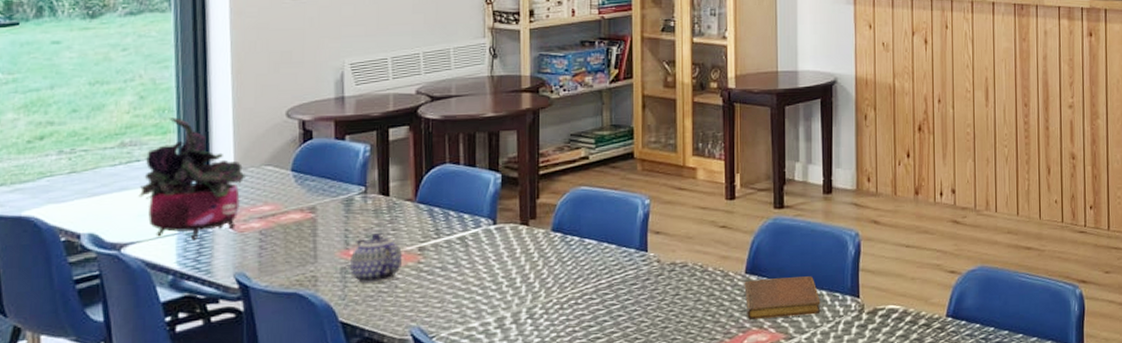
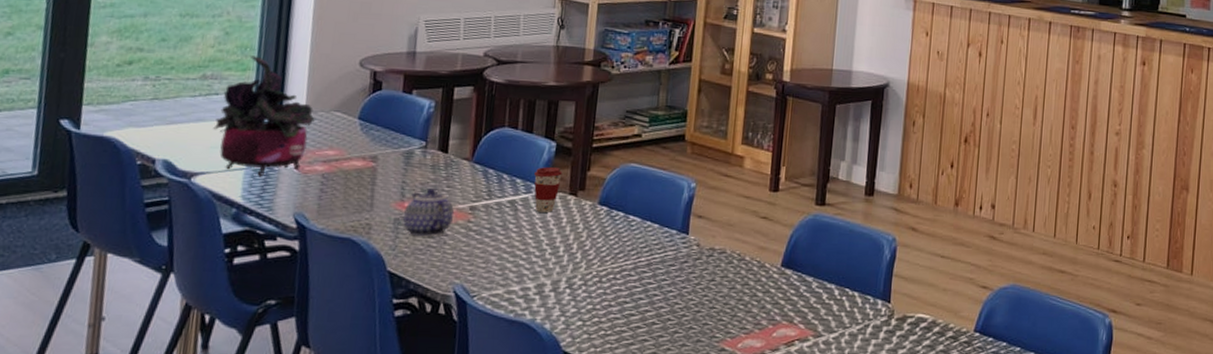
coffee cup: none [482,199,511,245] -> present [534,167,563,212]
notebook: present [744,276,821,319] -> none [778,273,852,315]

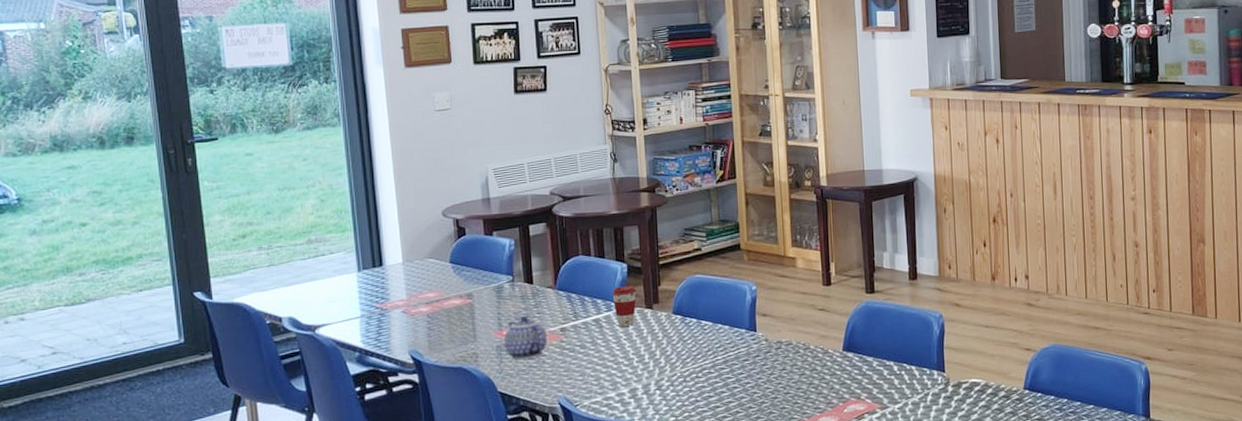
potted plant: present [213,55,316,177] -> none [326,218,413,323]

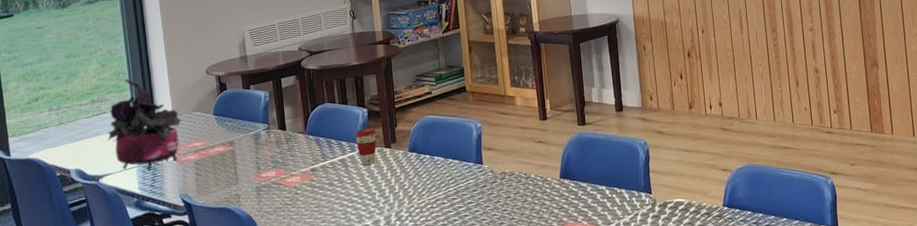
potted plant: none [326,218,413,323] -> present [107,79,182,171]
teapot: present [503,315,548,360] -> none [261,158,301,199]

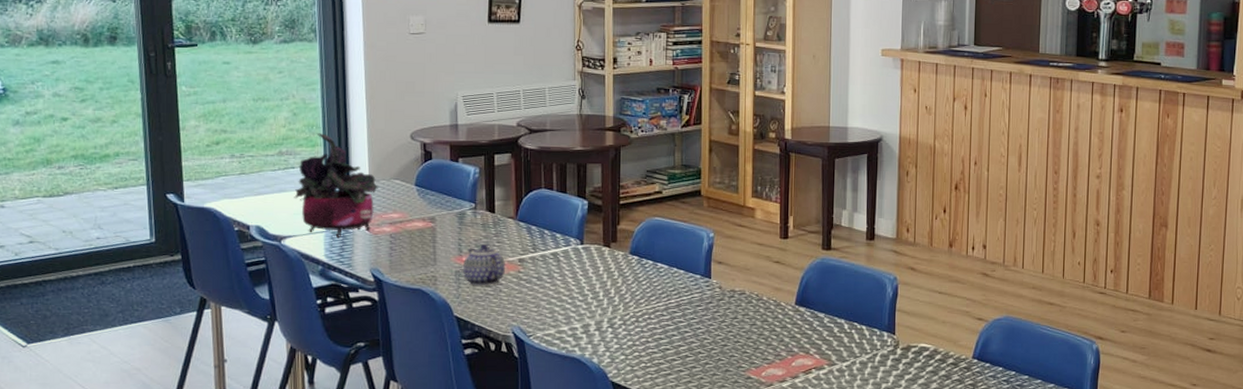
teapot: none [261,158,301,199] -> present [462,243,506,286]
coffee cup: present [355,128,376,165] -> none [571,223,596,262]

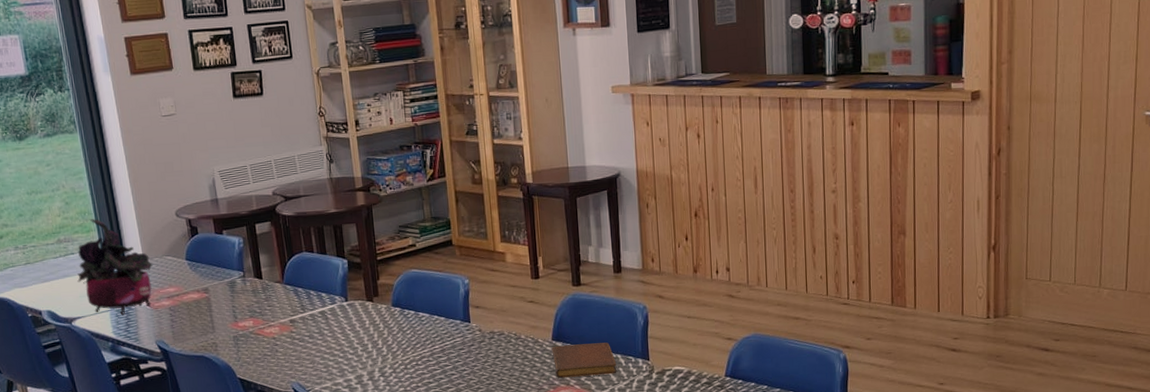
teapot: present [462,243,506,286] -> none [239,308,280,349]
notebook: none [794,311,861,346] -> present [551,342,617,378]

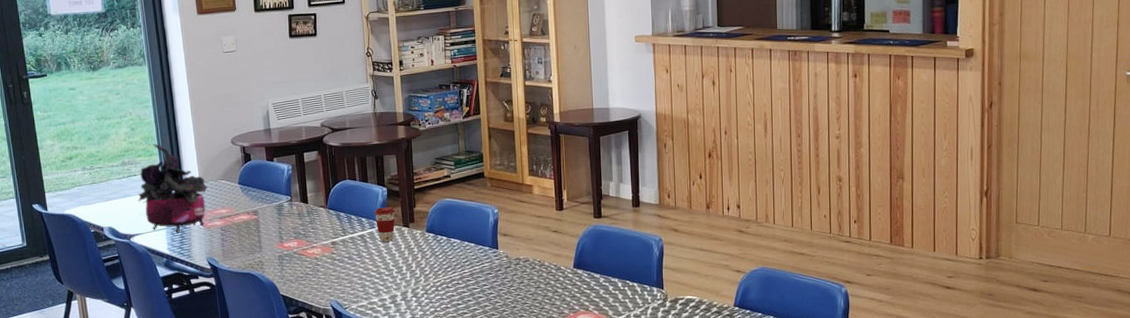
coffee cup: none [335,280,358,318] -> present [374,207,395,242]
notebook: present [551,342,617,378] -> none [573,271,633,303]

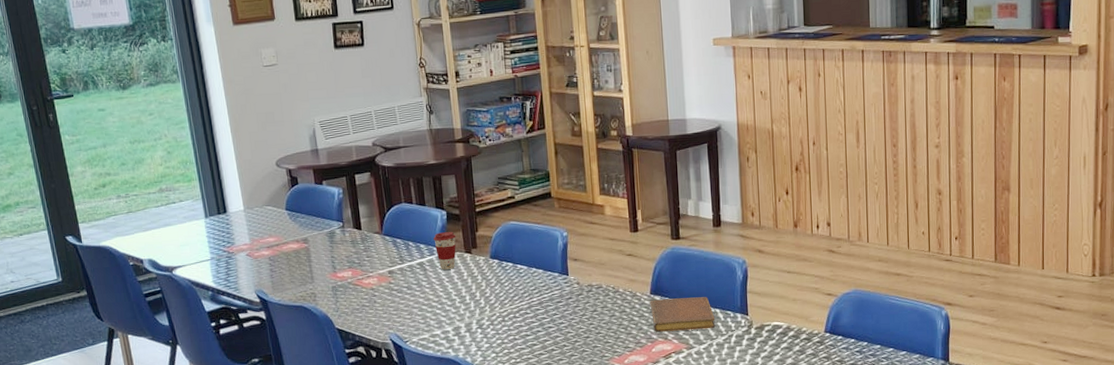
potted plant: present [138,144,209,234] -> none [178,168,254,265]
notebook: none [573,271,633,303] -> present [650,297,716,332]

